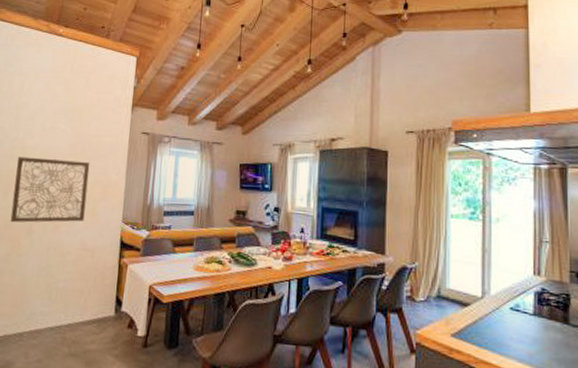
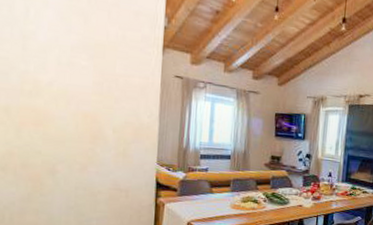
wall art: present [10,156,90,223] -> none [28,92,118,163]

